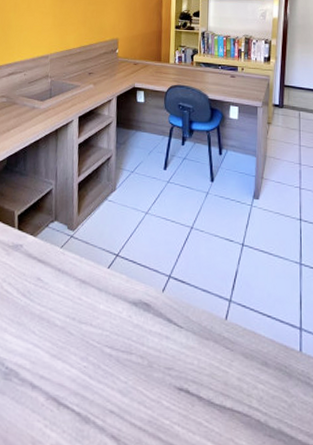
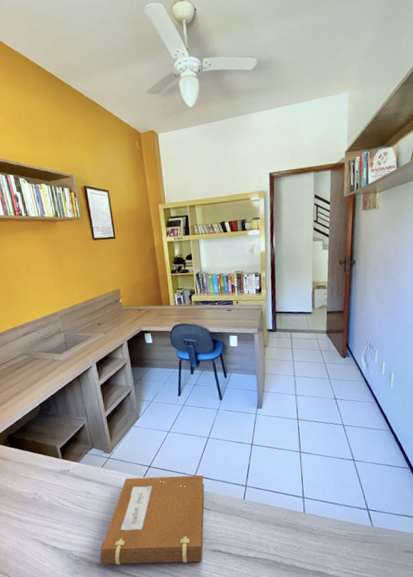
notebook: none [35,266,180,403] -> present [100,475,205,565]

